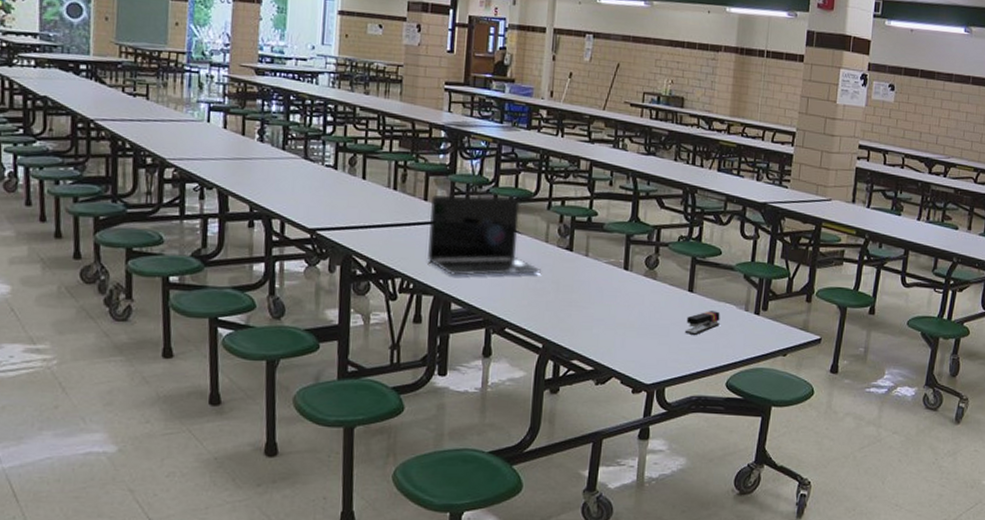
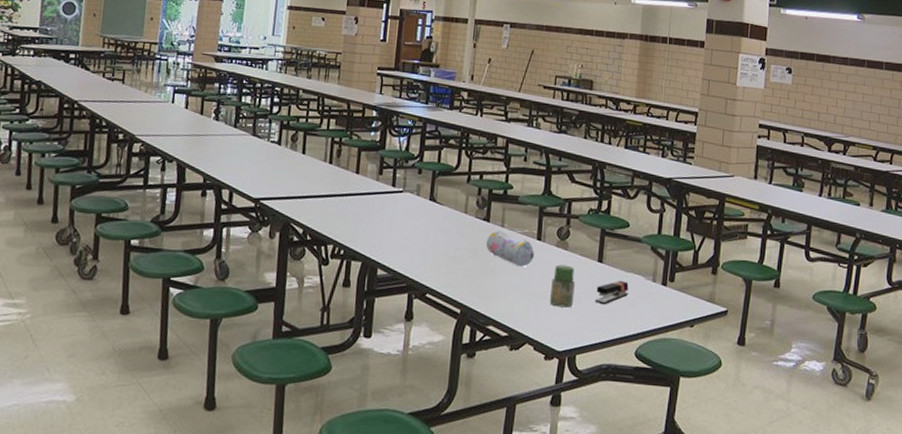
laptop: present [428,195,541,276] -> none [358,168,460,244]
pencil case: none [569,260,621,298] -> present [486,231,534,267]
jar: none [637,295,664,340] -> present [549,264,575,308]

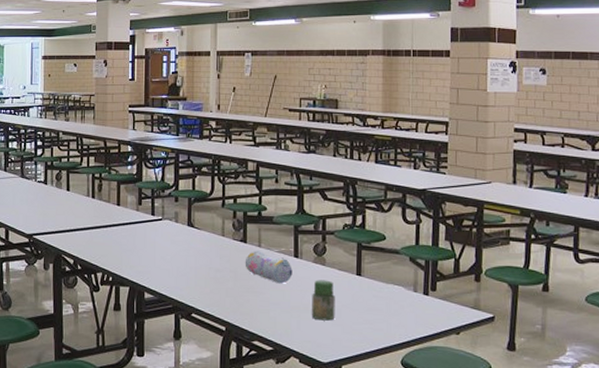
stapler: present [594,281,629,305] -> none [356,293,390,317]

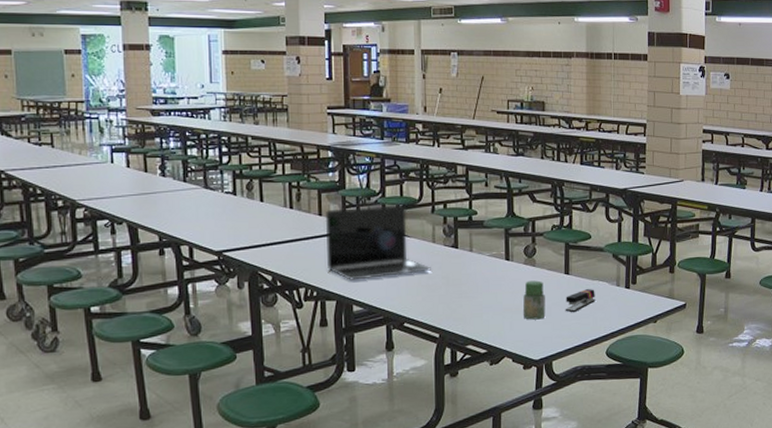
laptop: none [123,198,220,268] -> present [326,205,431,280]
pencil case: present [245,251,293,284] -> none [456,256,504,287]
stapler: none [356,293,390,317] -> present [565,289,595,313]

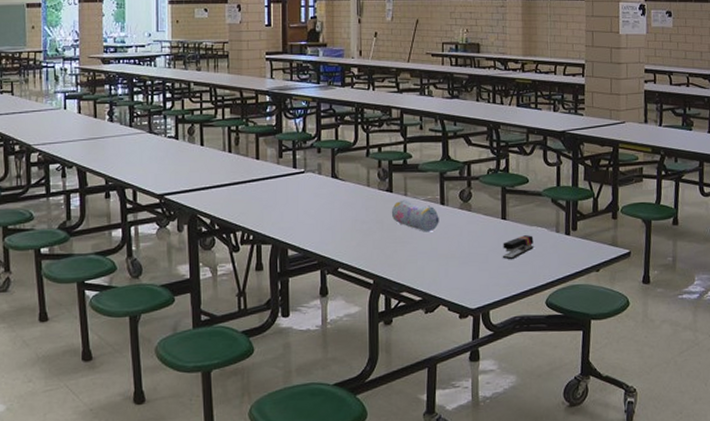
laptop: present [326,205,431,280] -> none [263,148,366,224]
pencil case: none [456,256,504,287] -> present [391,200,439,232]
jar: present [522,280,546,320] -> none [458,226,482,267]

